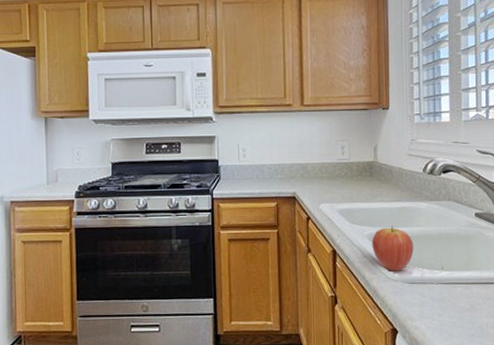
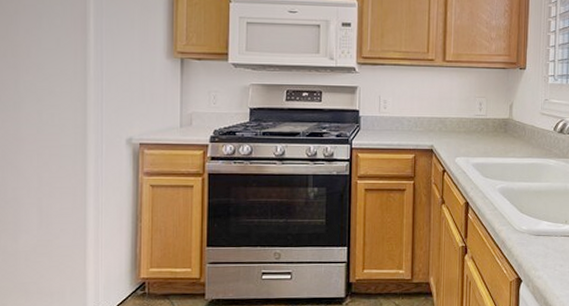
fruit: present [372,226,414,271] -> none [503,181,541,224]

